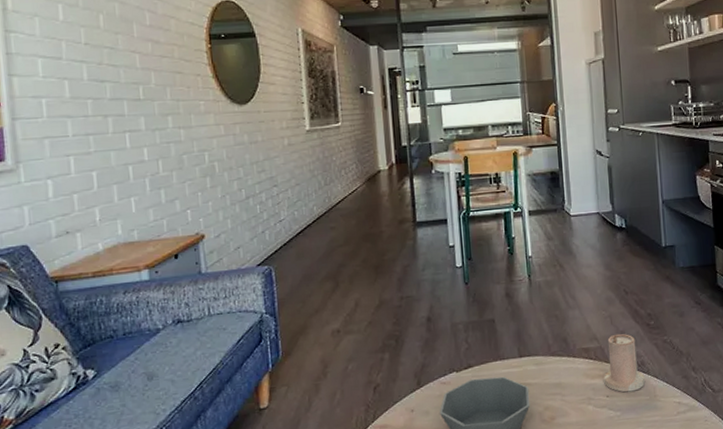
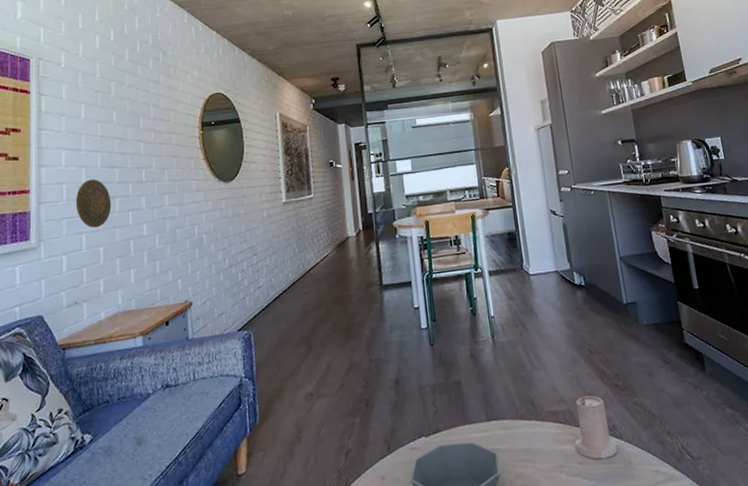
decorative plate: none [58,93,104,150] -> present [75,179,112,228]

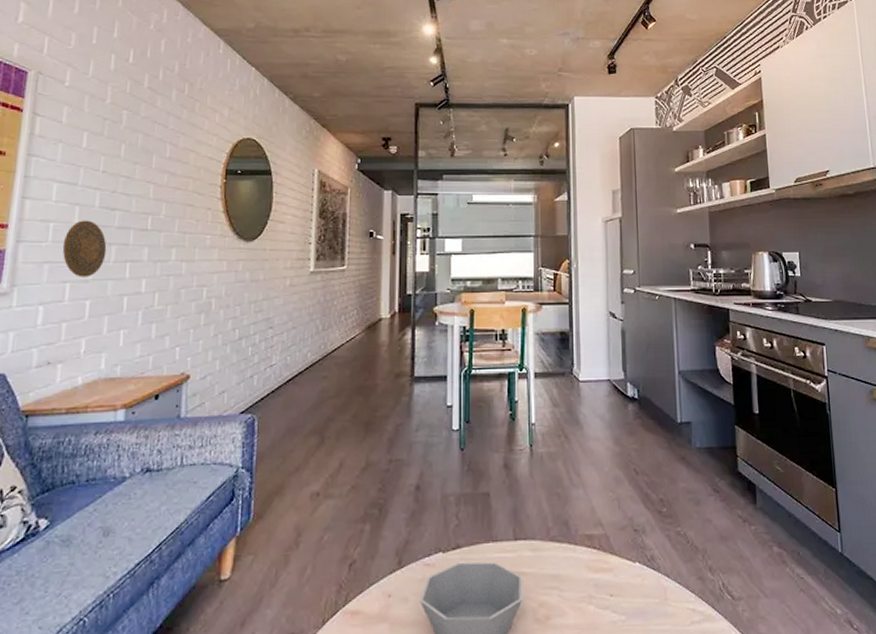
candle: present [574,395,618,460] -> none [608,520,654,592]

